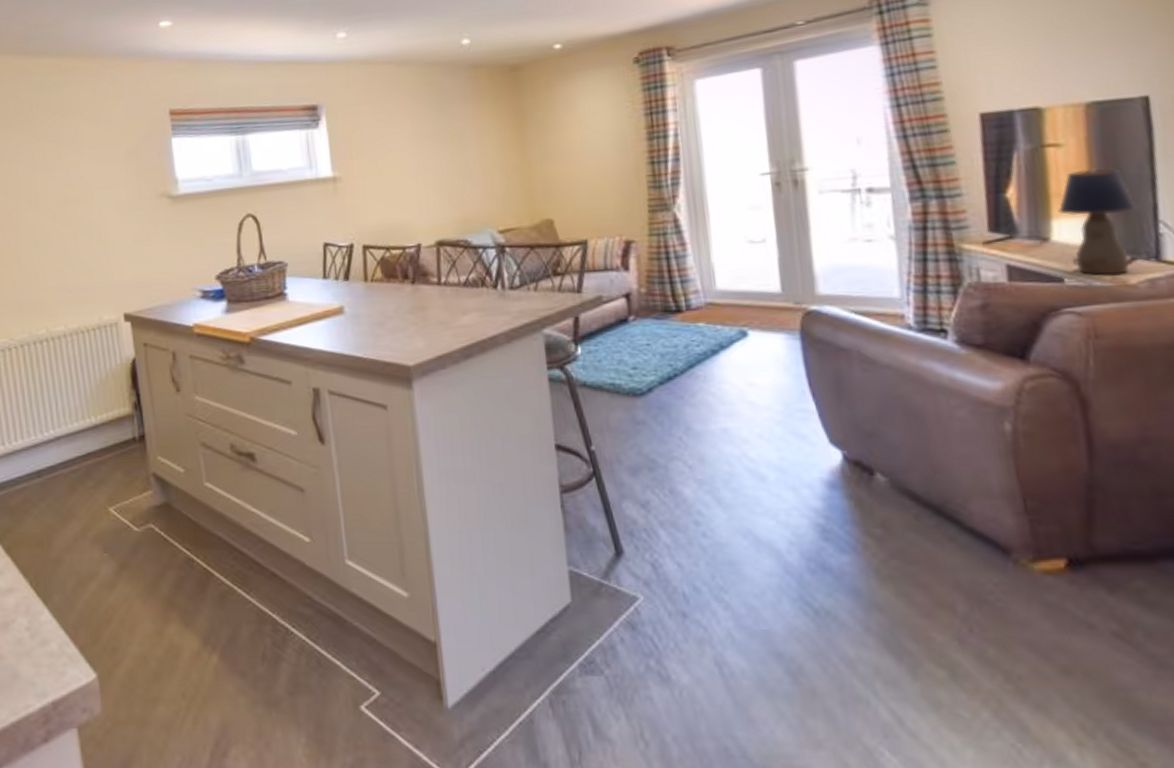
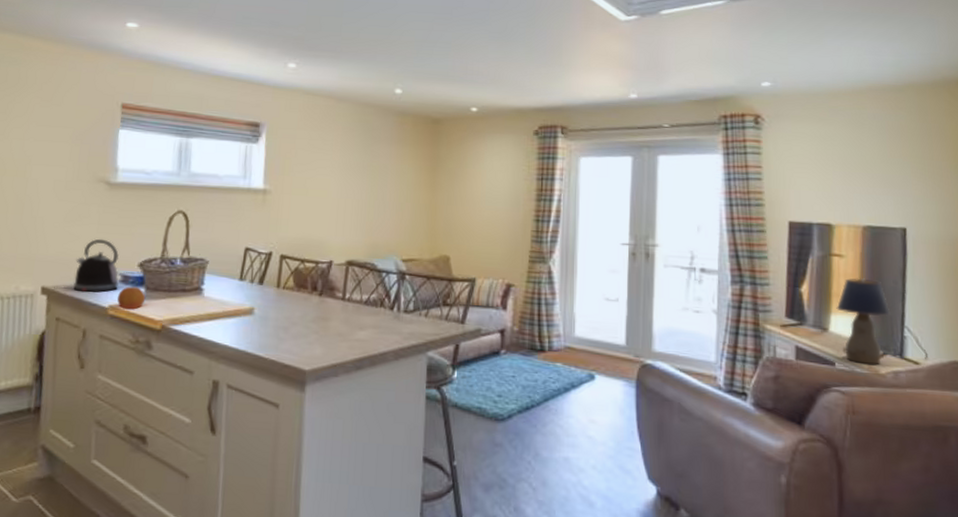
kettle: none [152,256,200,314] -> present [73,238,119,293]
fruit: none [201,300,229,327] -> present [117,286,146,311]

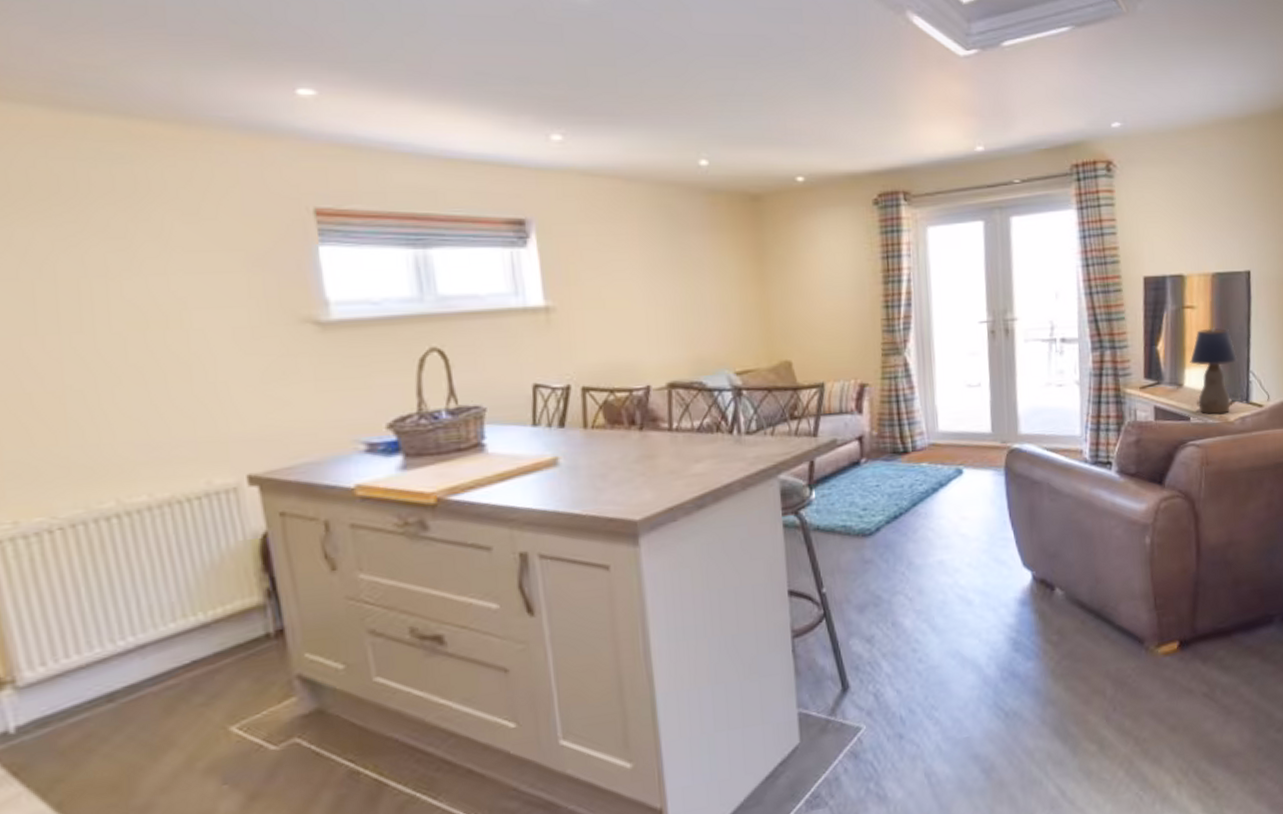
kettle: present [73,238,119,293] -> none [292,399,365,474]
fruit: present [117,286,146,311] -> none [366,454,407,488]

